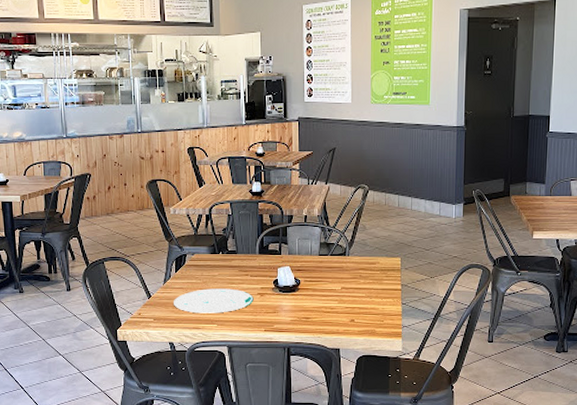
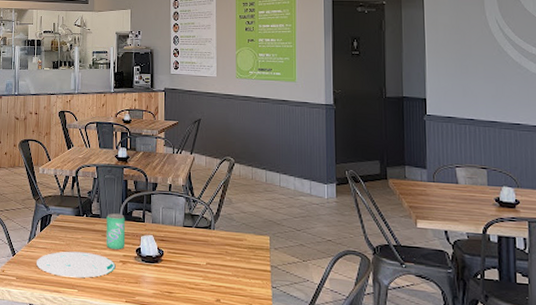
beverage can: none [243,248,263,284] -> present [106,213,126,250]

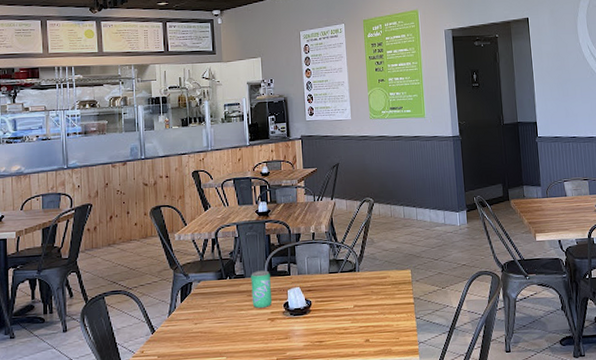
plate: present [37,251,116,278] -> none [179,315,264,346]

